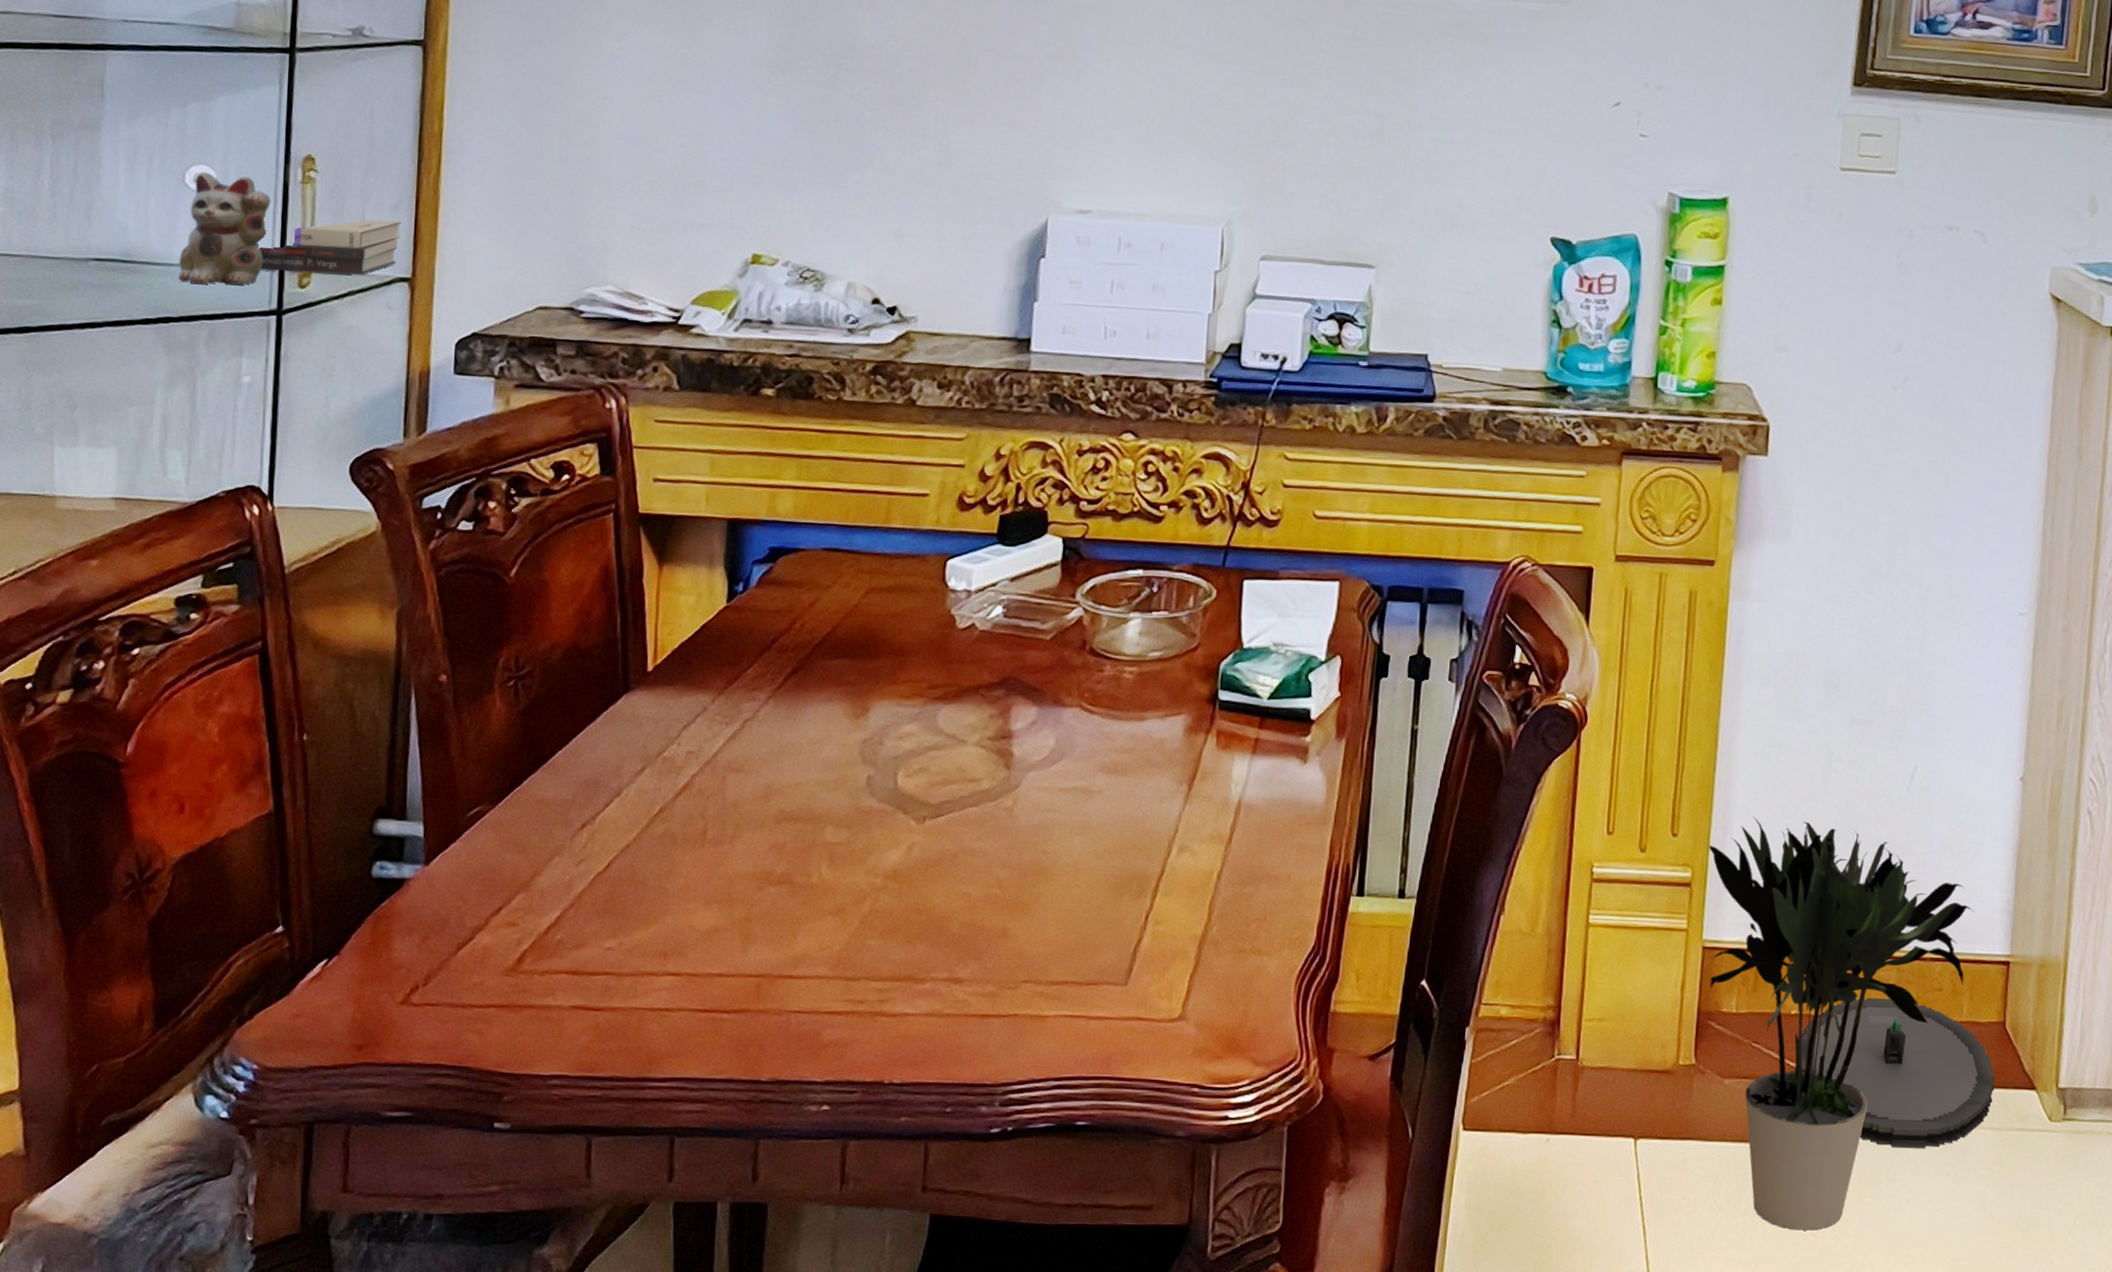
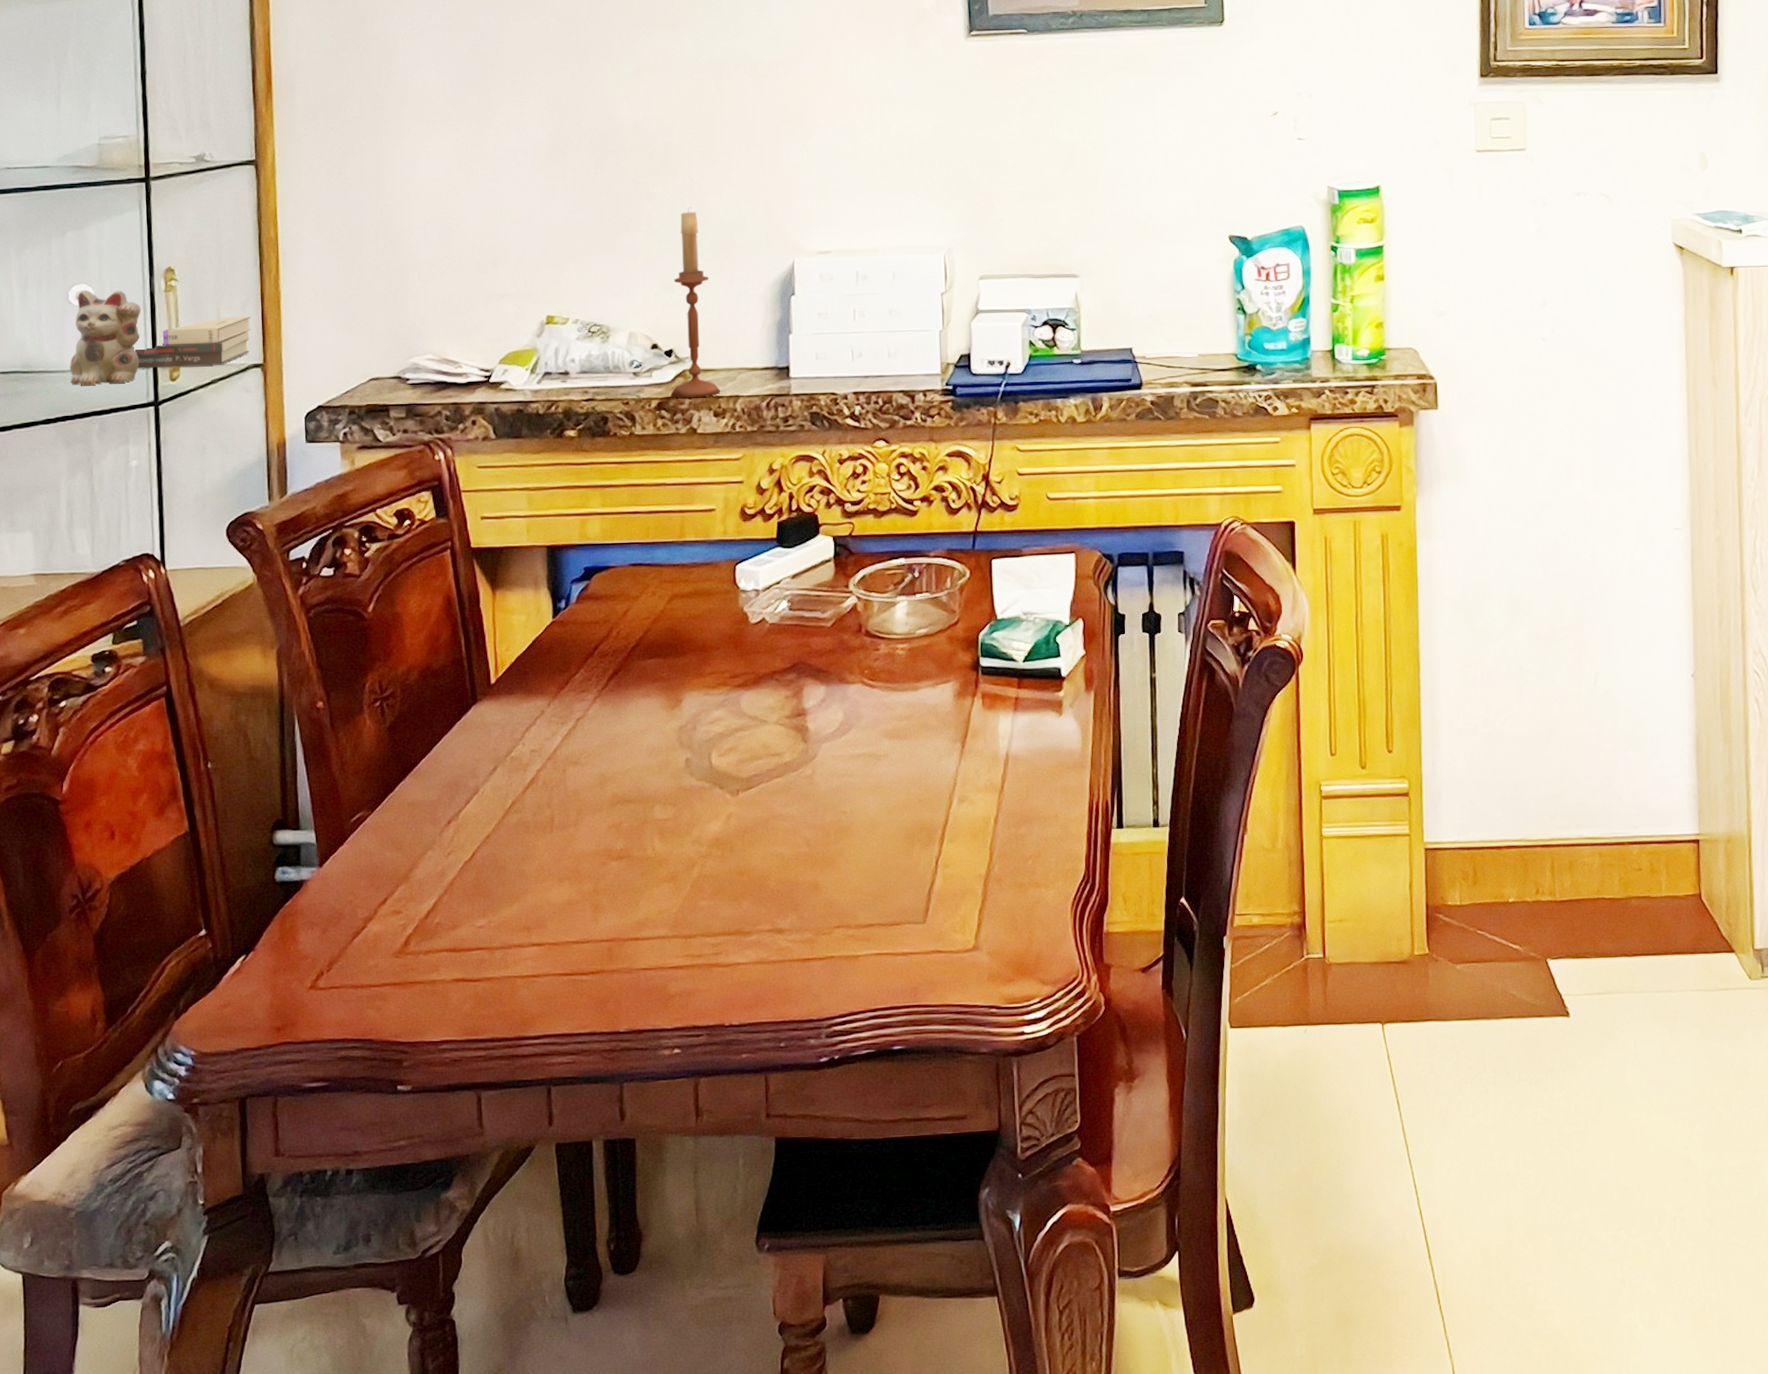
candlestick: none [889,145,948,365] -> present [670,207,720,399]
potted plant: present [1708,816,1975,1231] -> none [1421,729,1663,1095]
robot vacuum: present [1800,997,1995,1148] -> none [1520,881,1697,1014]

